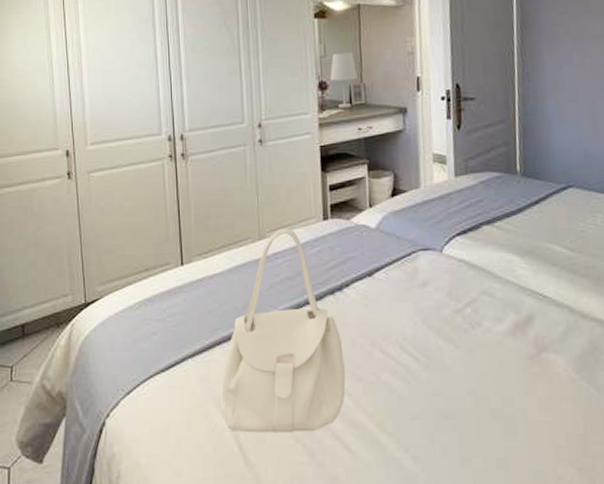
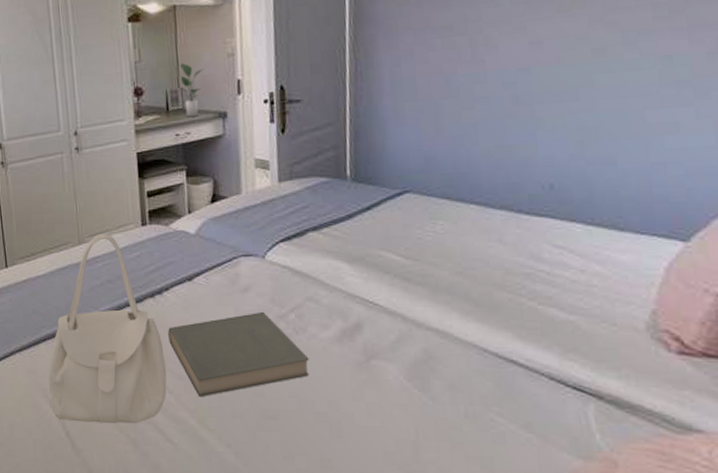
table lamp: present [330,52,358,109] -> none [145,56,175,115]
book: none [347,306,485,399] -> present [168,311,309,398]
potted plant: none [363,59,386,112] -> present [180,63,205,117]

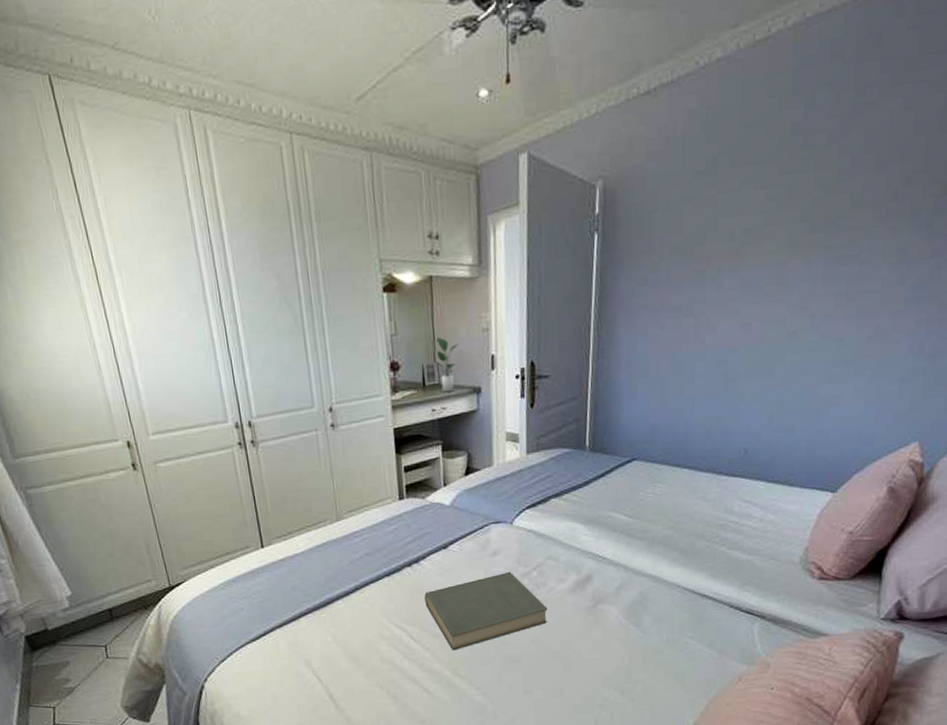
handbag: present [48,234,167,424] -> none [310,509,424,685]

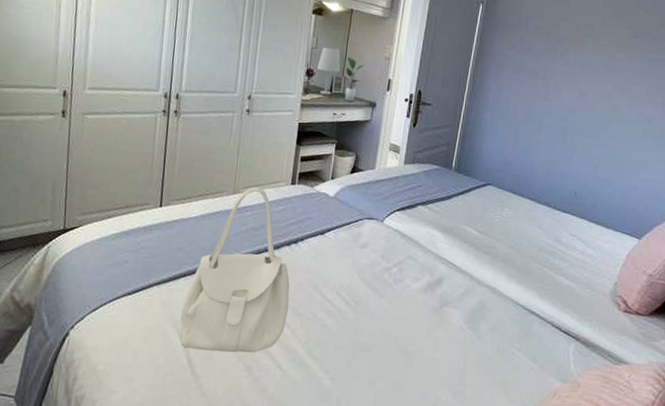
handbag: none [310,509,424,685] -> present [179,187,290,353]
table lamp: none [402,330,431,390] -> present [317,47,341,95]
book: present [424,571,548,651] -> none [295,264,401,332]

